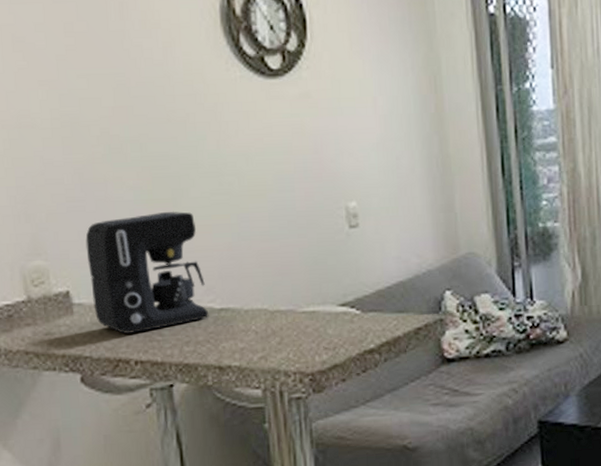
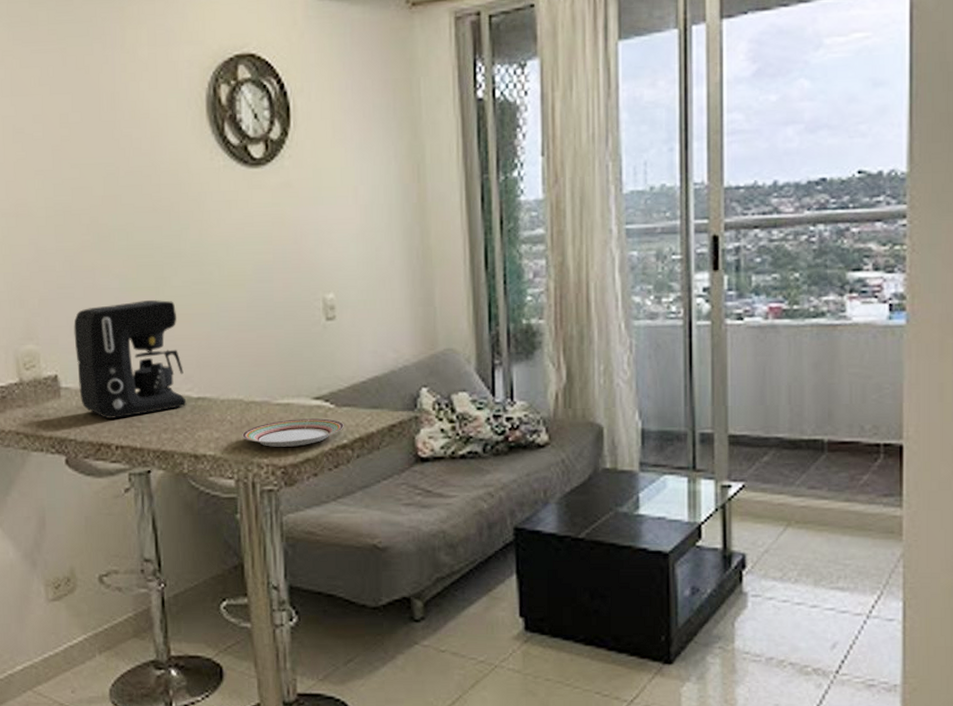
plate: none [268,324,371,355] -> present [242,418,344,447]

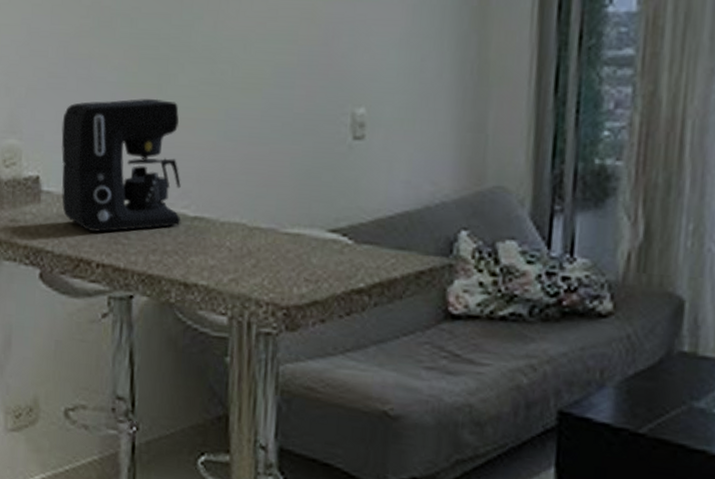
plate: present [242,418,344,447] -> none [241,252,363,286]

